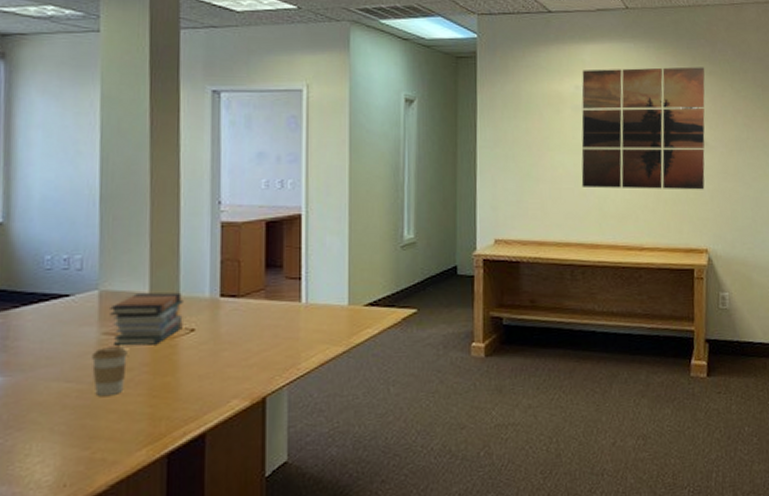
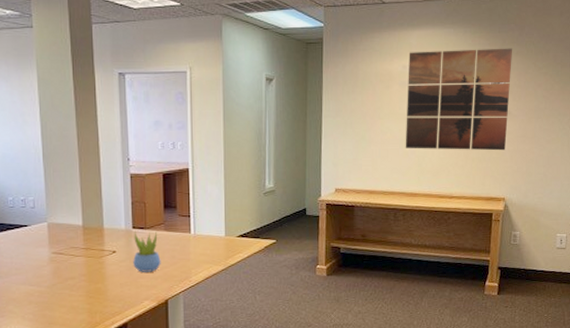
coffee cup: present [91,347,127,396] -> none [45,262,71,296]
book stack: present [110,292,183,346] -> none [56,225,107,262]
succulent plant: none [219,301,258,359] -> present [133,231,161,272]

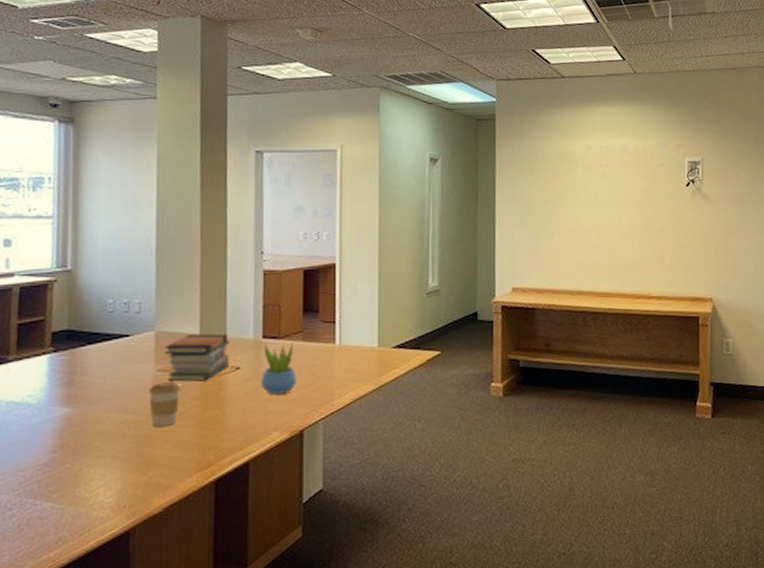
coffee cup: none [45,262,71,296] -> present [148,382,180,427]
book stack: none [56,225,107,262] -> present [164,334,230,382]
wall art: present [405,48,513,151] -> none [593,127,709,243]

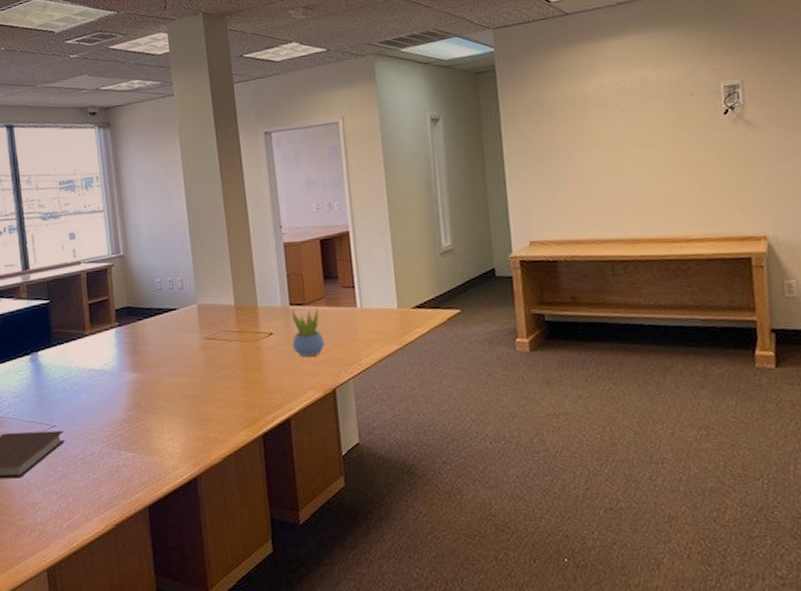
coffee cup: present [148,382,180,427] -> none [197,348,225,388]
book stack: present [164,334,230,382] -> none [207,303,263,348]

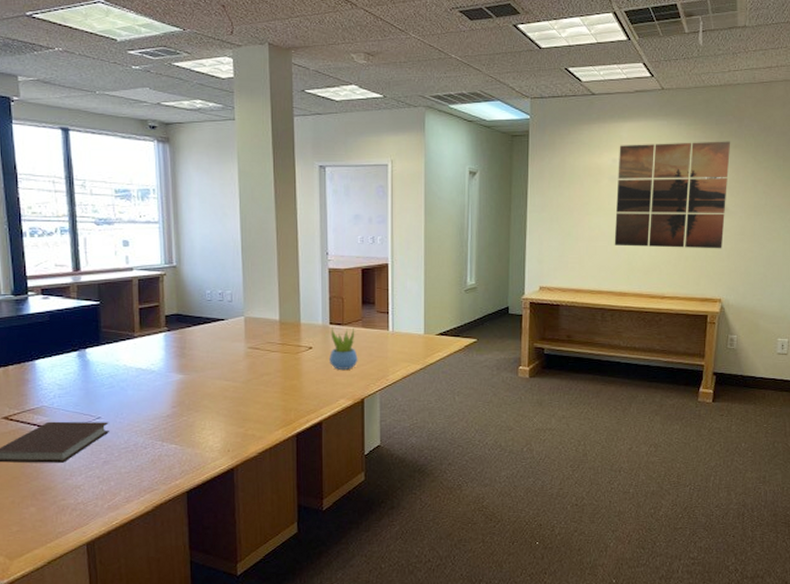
wall art: none [606,44,758,184] -> present [614,141,731,249]

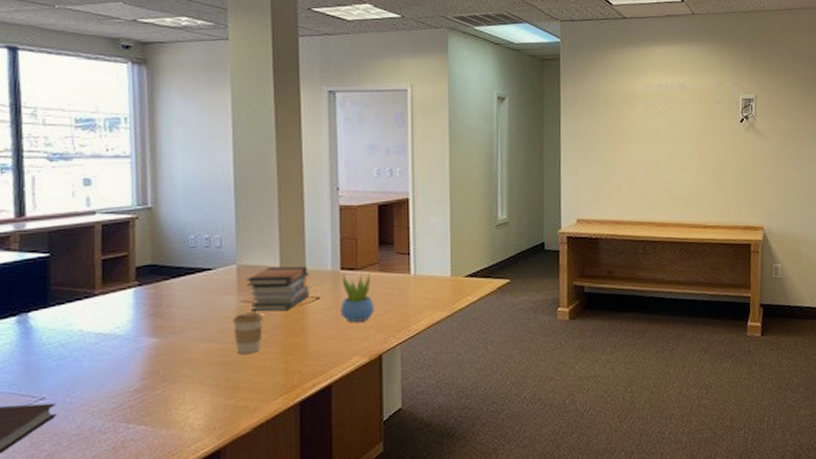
coffee cup: none [241,358,266,391] -> present [232,312,263,354]
book stack: none [253,320,304,358] -> present [247,266,309,312]
wall art: present [614,141,731,249] -> none [652,66,763,175]

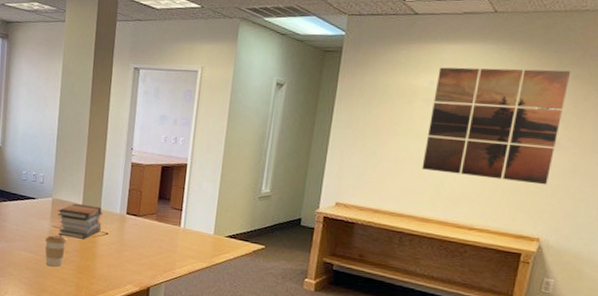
succulent plant: present [341,273,375,322] -> none [122,217,149,258]
wall art: none [652,66,763,175] -> present [421,67,571,185]

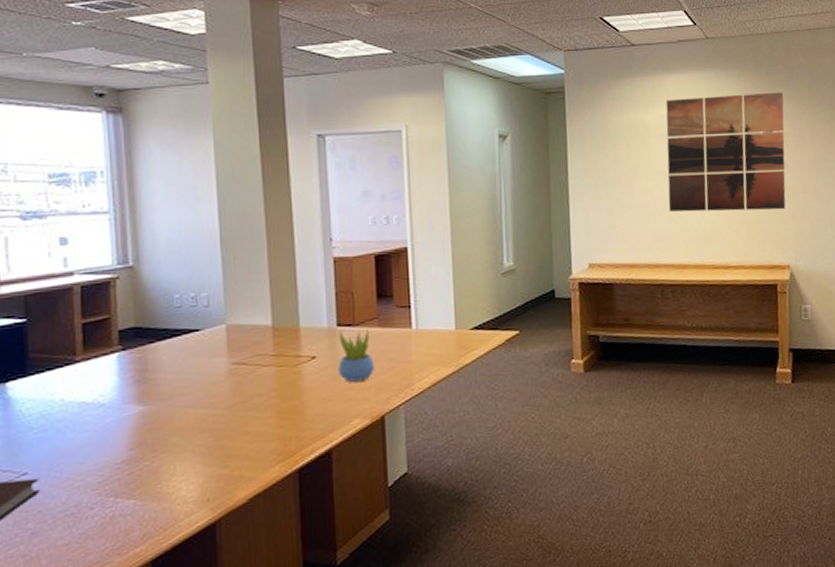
coffee cup: present [44,235,66,267] -> none [223,375,256,420]
book stack: present [57,204,103,239] -> none [237,323,305,374]
succulent plant: none [122,217,149,258] -> present [338,329,375,382]

